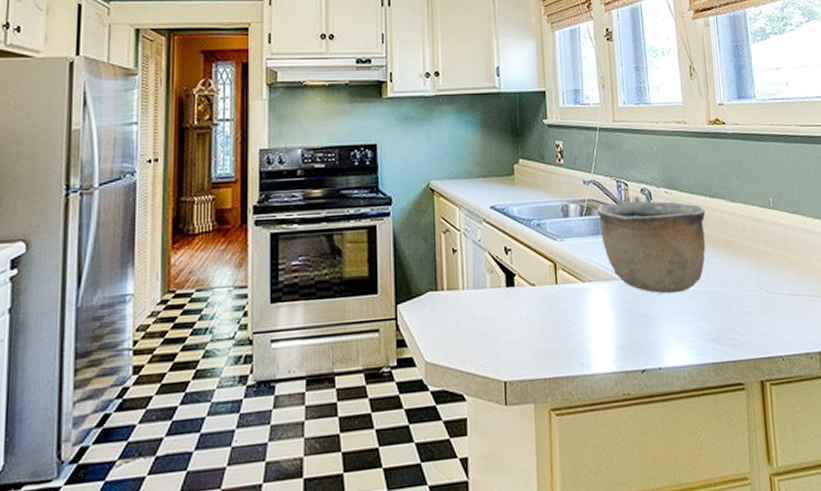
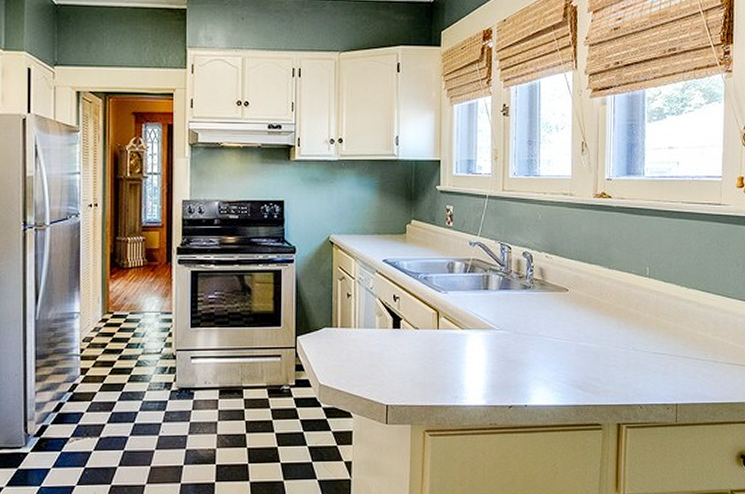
bowl: present [597,201,706,294] -> none [480,262,583,345]

